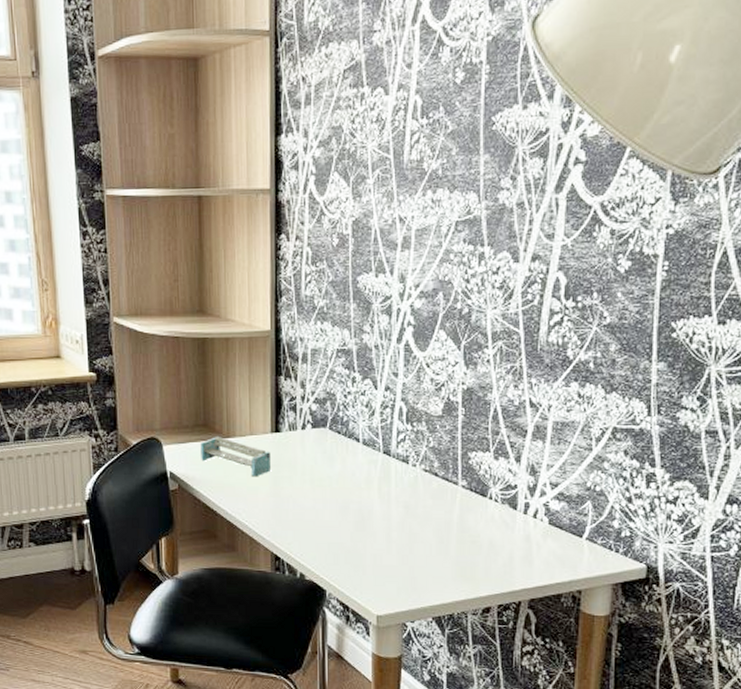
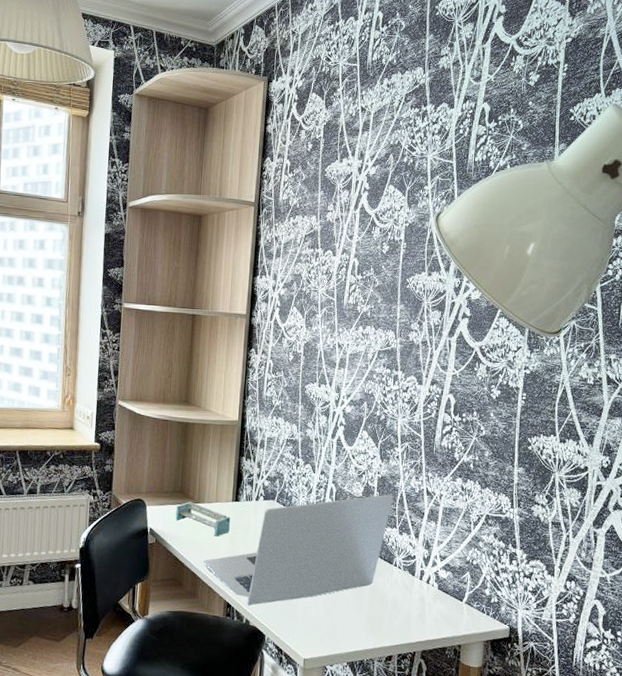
laptop: none [240,410,484,557] -> present [203,494,393,606]

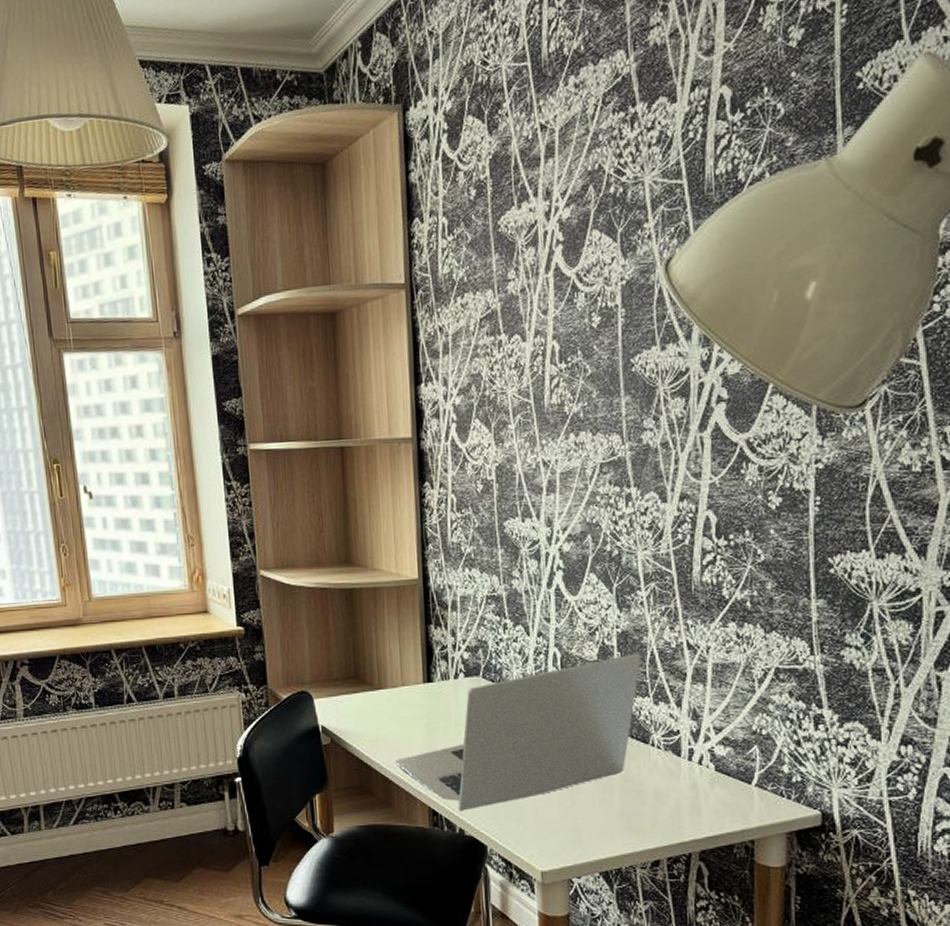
shelf: present [175,501,230,537] -> none [352,687,424,729]

